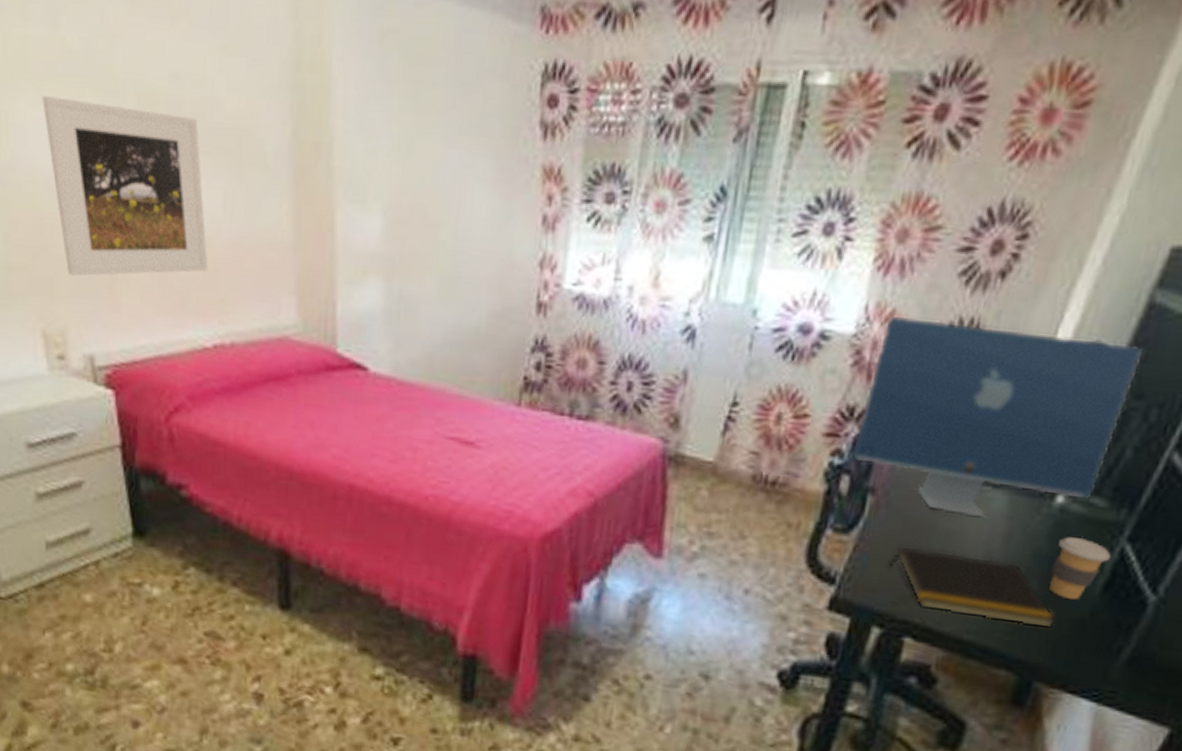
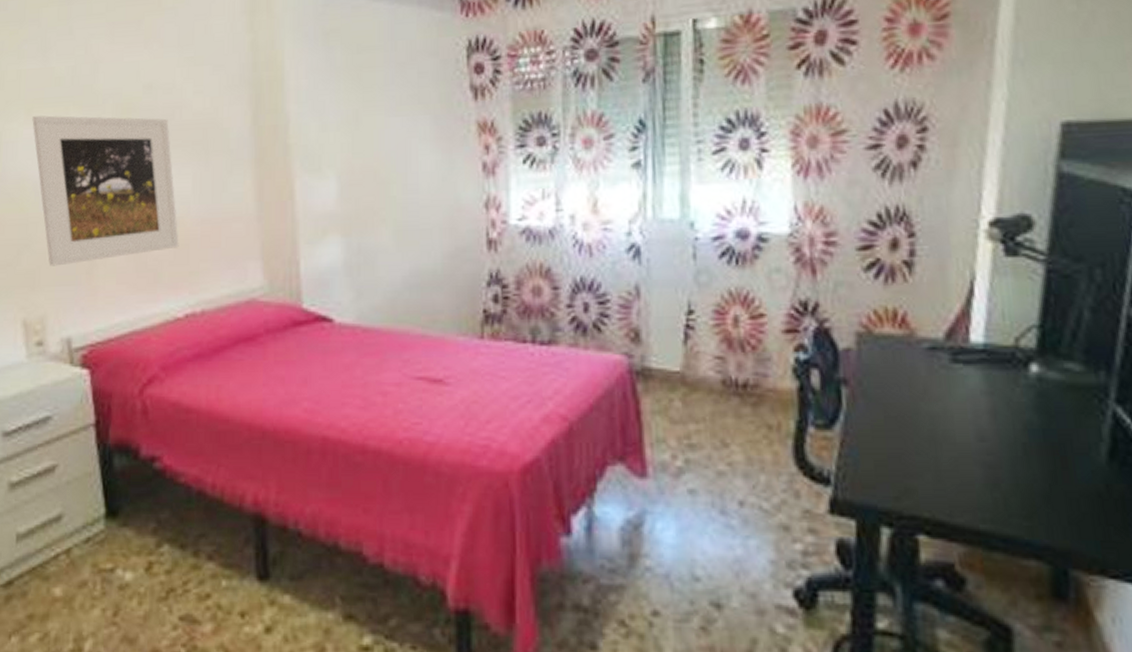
computer monitor: present [851,316,1142,518] -> none [814,212,1068,397]
notepad: present [890,545,1056,629] -> none [882,434,1071,508]
coffee cup: present [1049,537,1112,600] -> none [1047,406,1106,472]

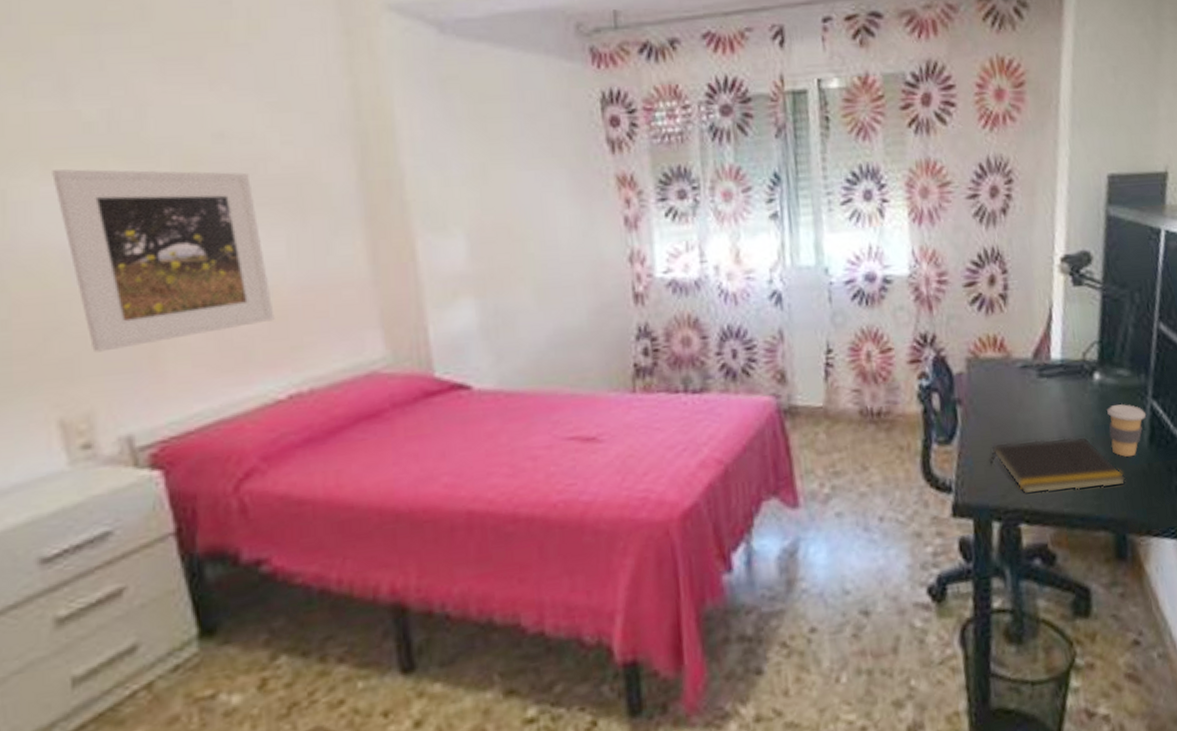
notepad: none [882,434,1071,508] -> present [990,436,1126,495]
coffee cup: none [1047,406,1106,472] -> present [1107,404,1147,457]

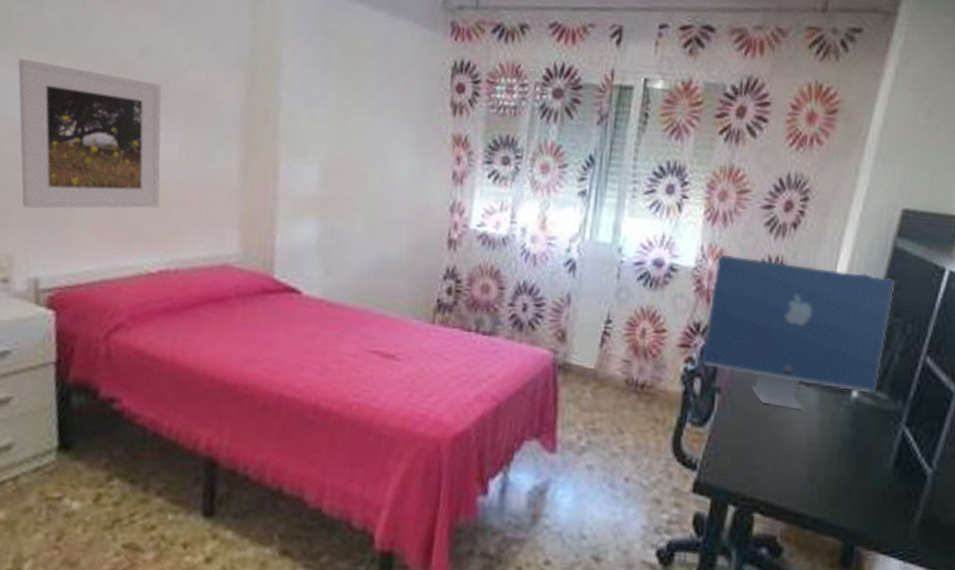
computer monitor: none [931,248,1118,407] -> present [700,255,894,411]
notepad: present [990,436,1126,495] -> none [737,434,864,500]
coffee cup: present [1107,404,1147,457] -> none [856,424,897,474]

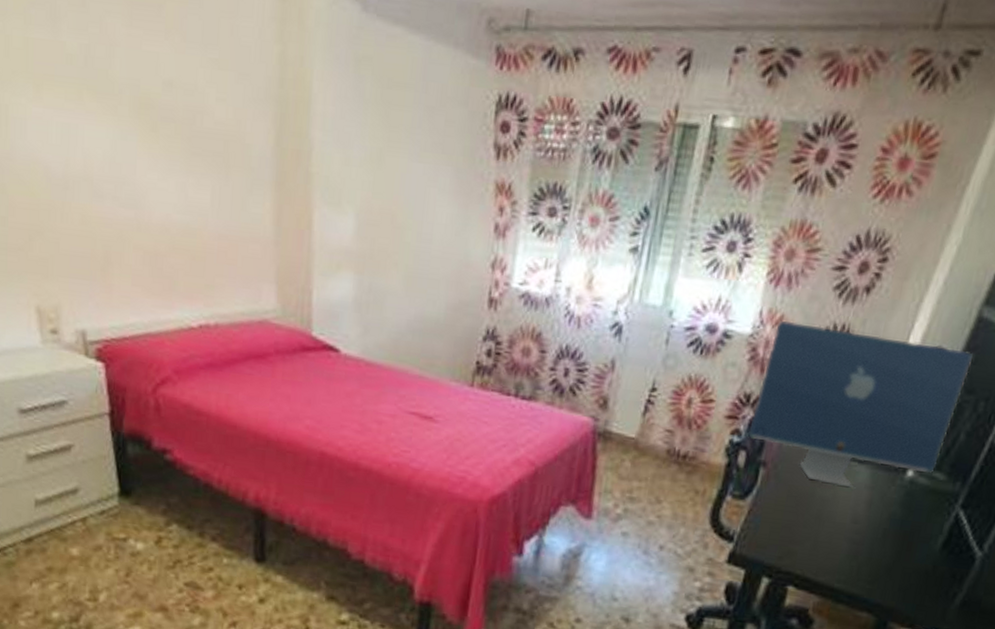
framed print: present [18,59,162,209] -> none [42,94,196,260]

